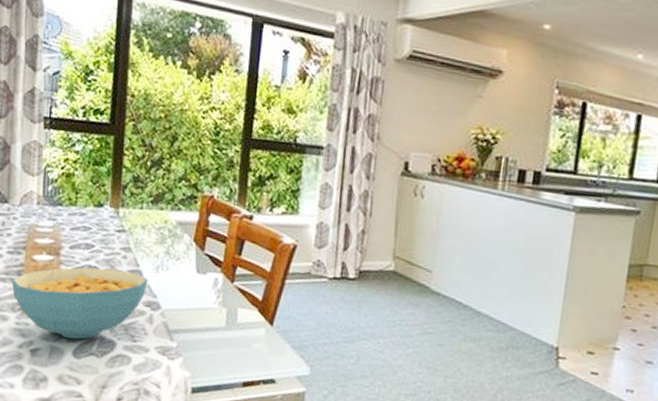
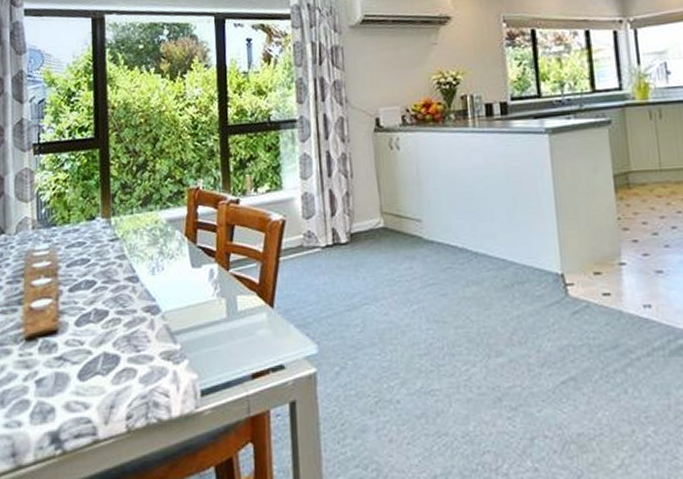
cereal bowl: present [11,267,148,340] -> none [12,279,146,362]

